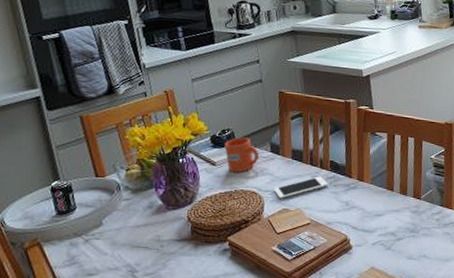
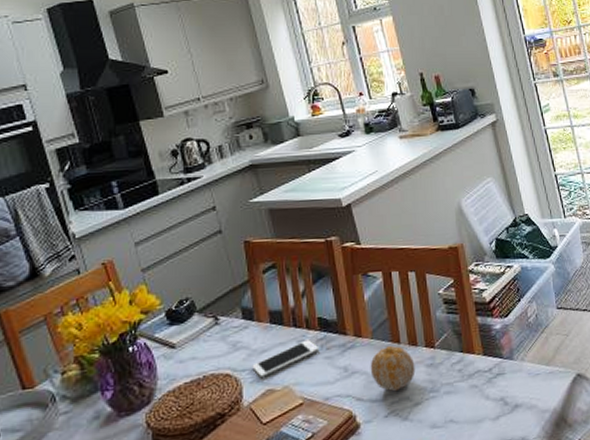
mug: present [224,137,260,173] -> none [184,305,230,354]
fruit: none [366,191,403,227] -> present [370,345,416,392]

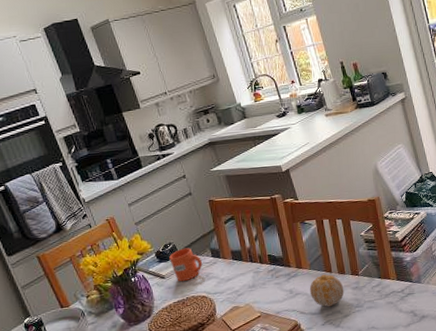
mug: none [184,305,230,354] -> present [169,247,203,282]
cell phone: present [252,339,320,378] -> none [221,271,271,298]

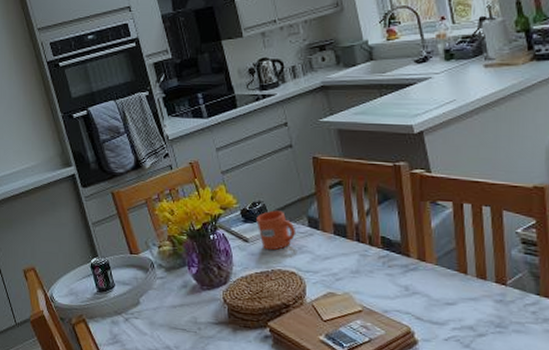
fruit: present [309,274,344,307] -> none [432,274,482,319]

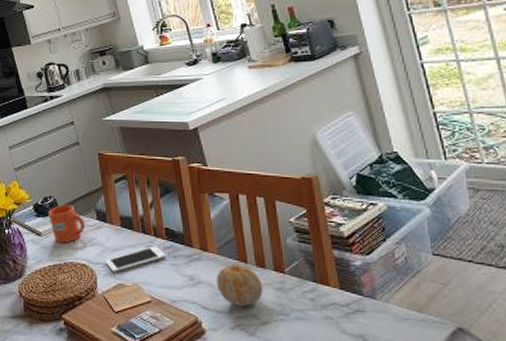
cell phone: none [315,255,381,281] -> present [105,246,167,272]
fruit: none [432,274,482,319] -> present [216,263,263,308]

